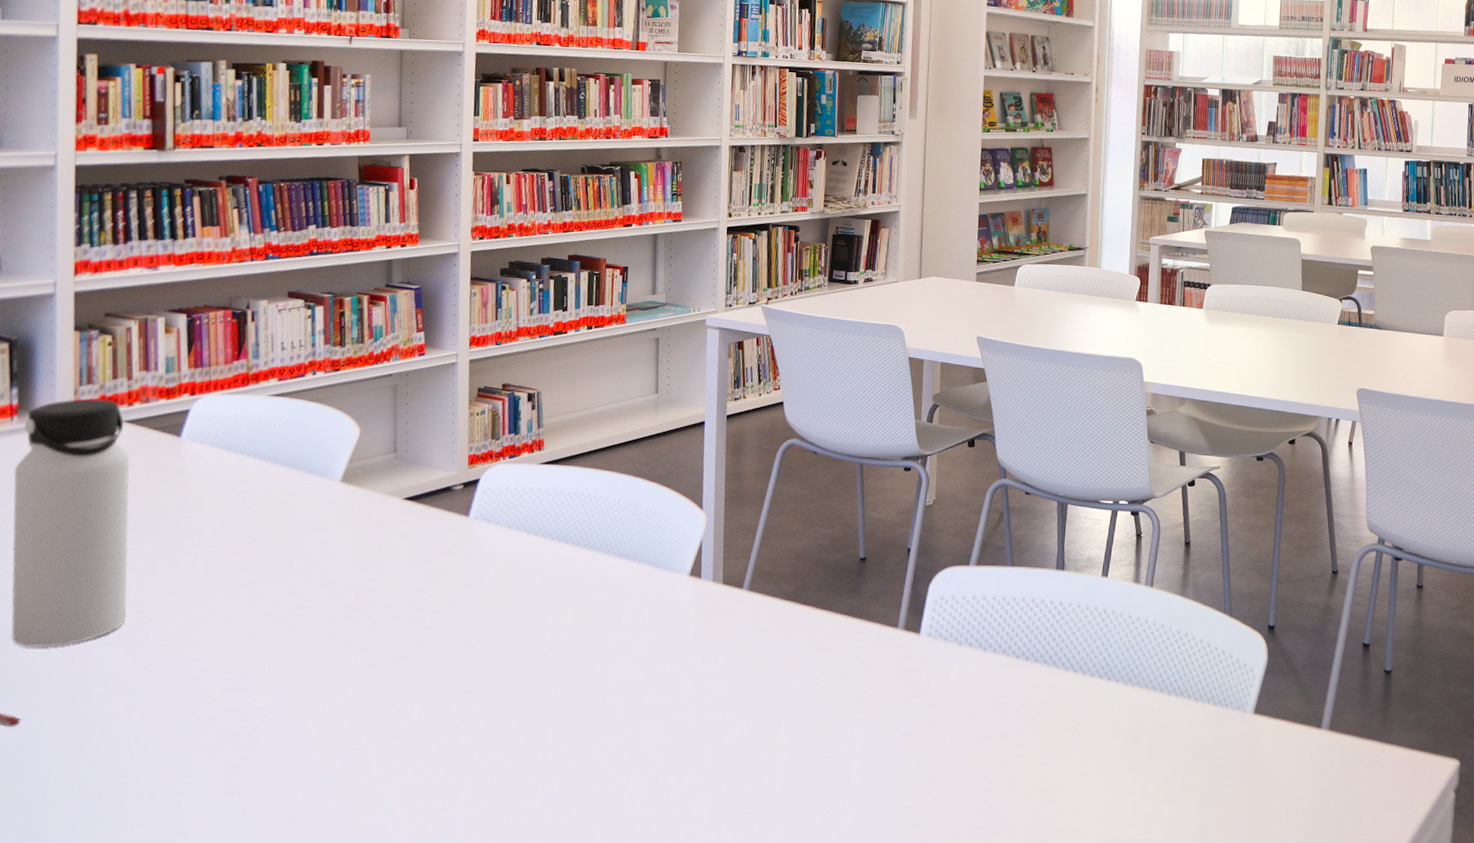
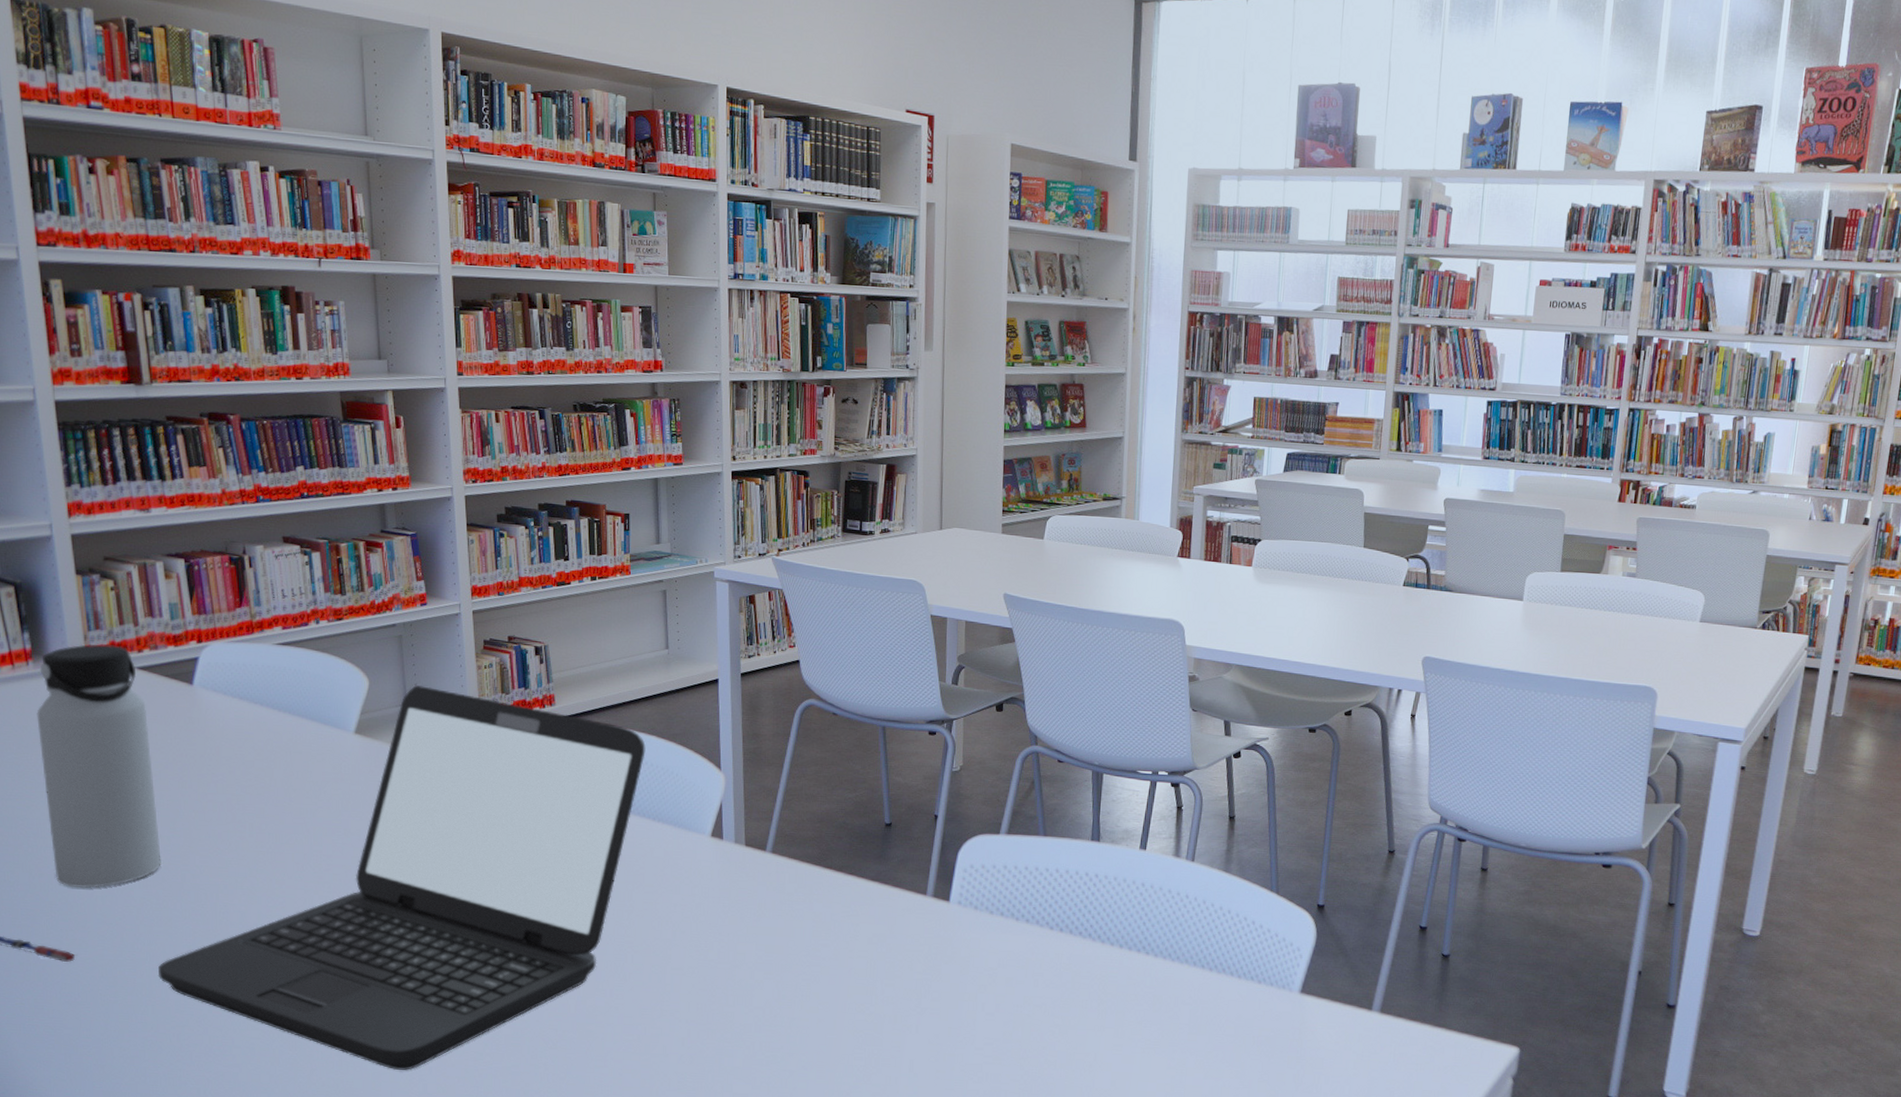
laptop: none [107,433,630,830] -> present [157,685,646,1070]

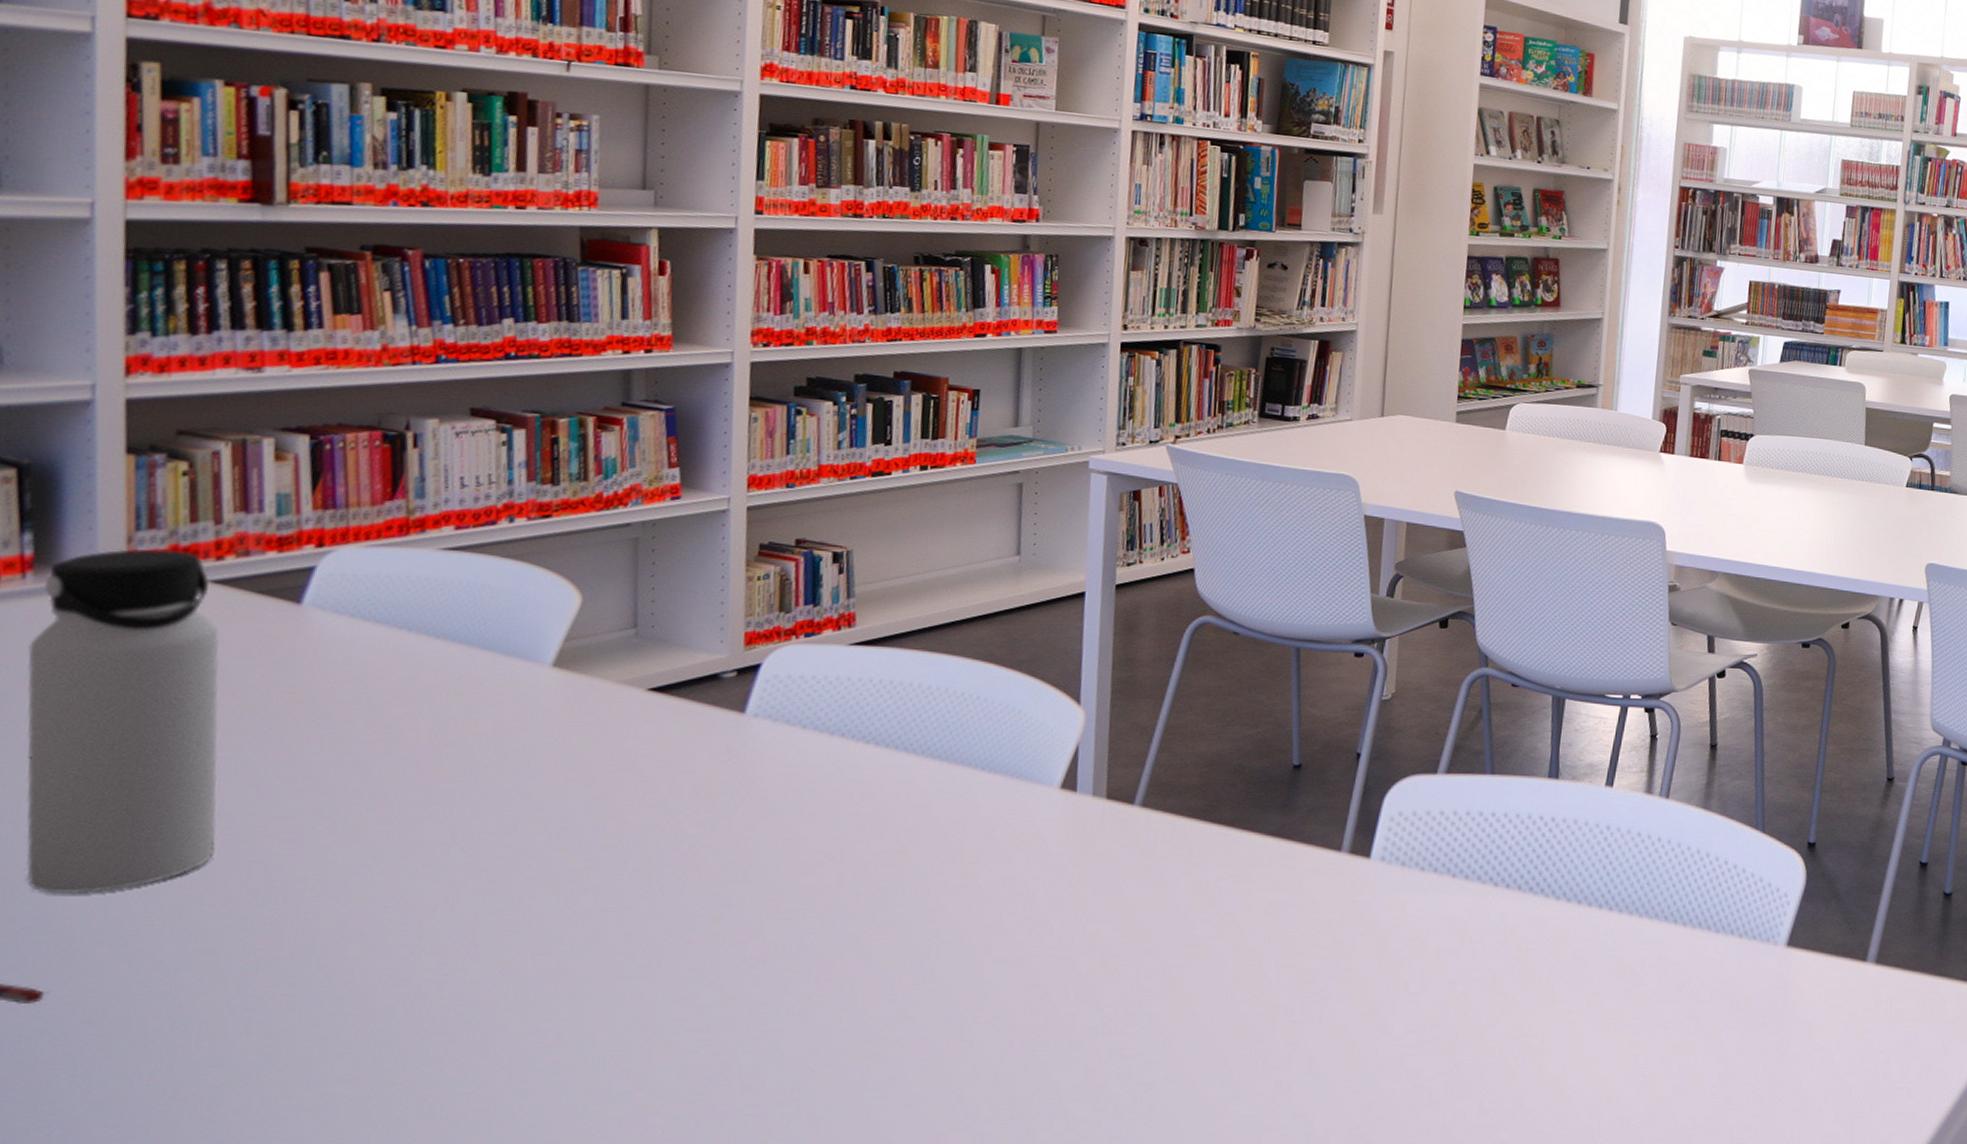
laptop: present [157,685,646,1070] -> none [186,603,979,1125]

